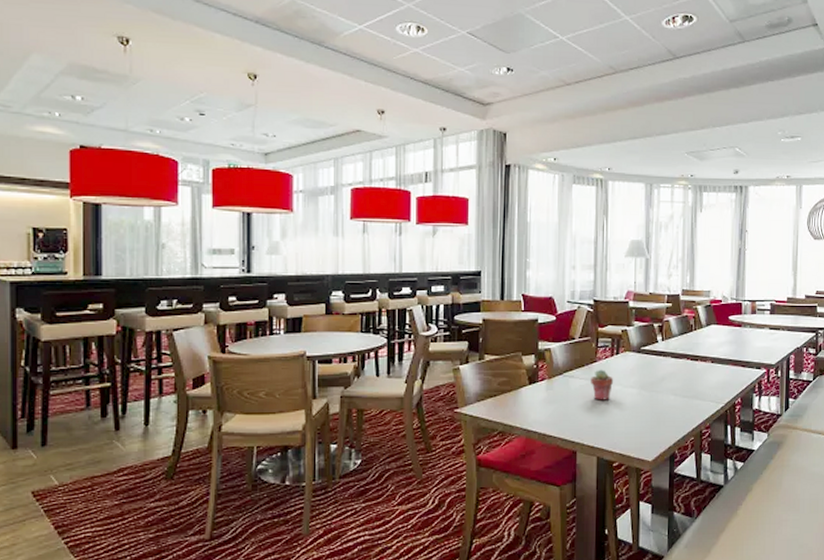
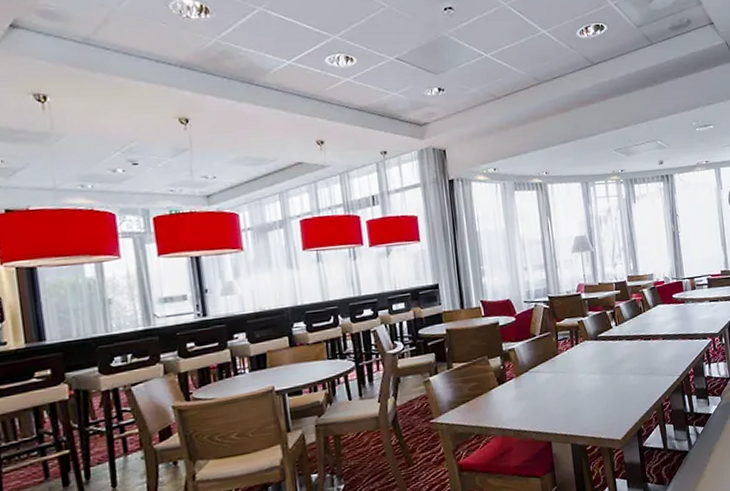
potted succulent: present [591,369,613,400] -> none [555,360,577,391]

